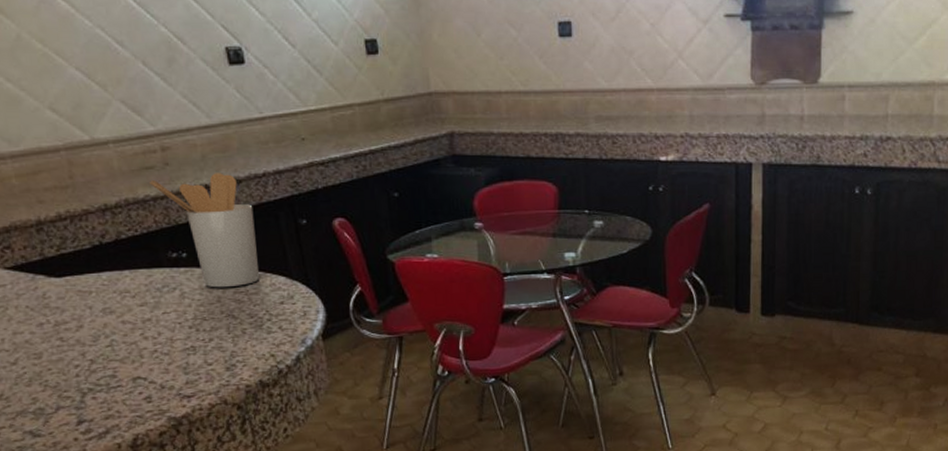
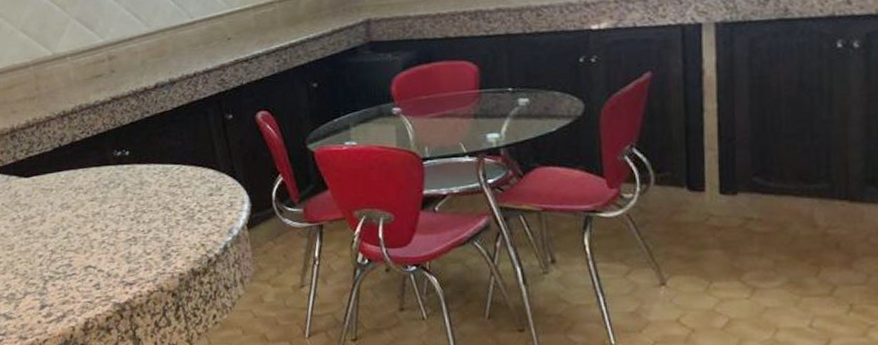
utensil holder: present [150,173,259,288] -> none [99,76,191,183]

